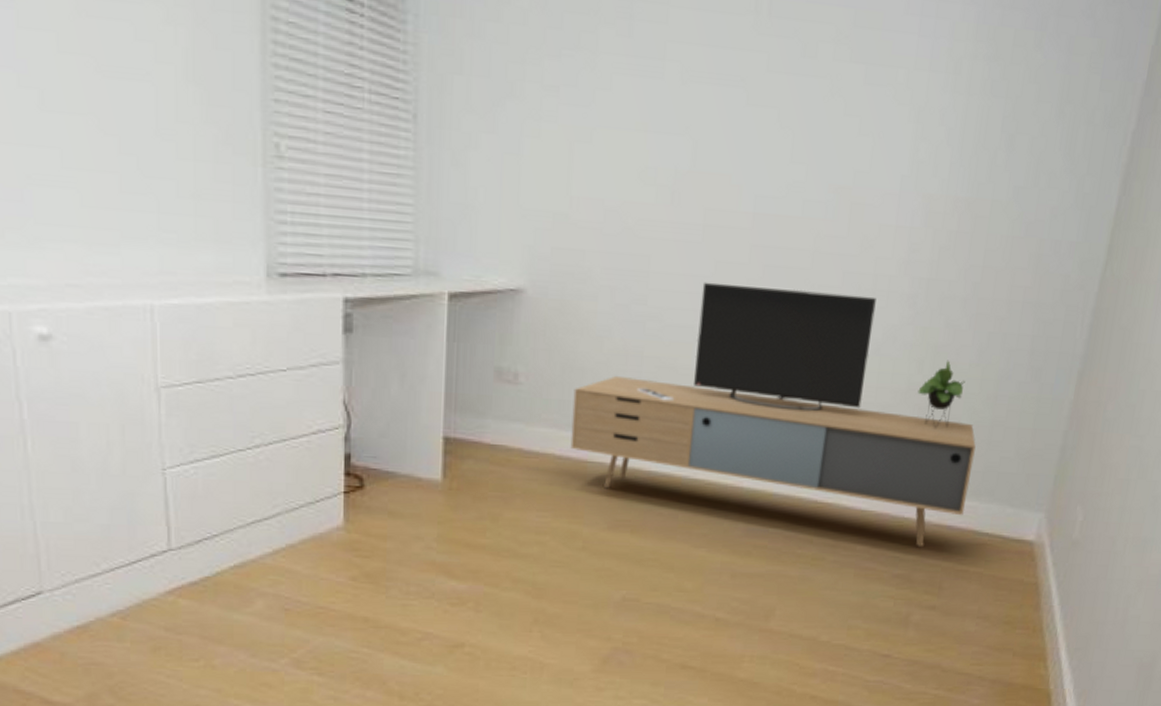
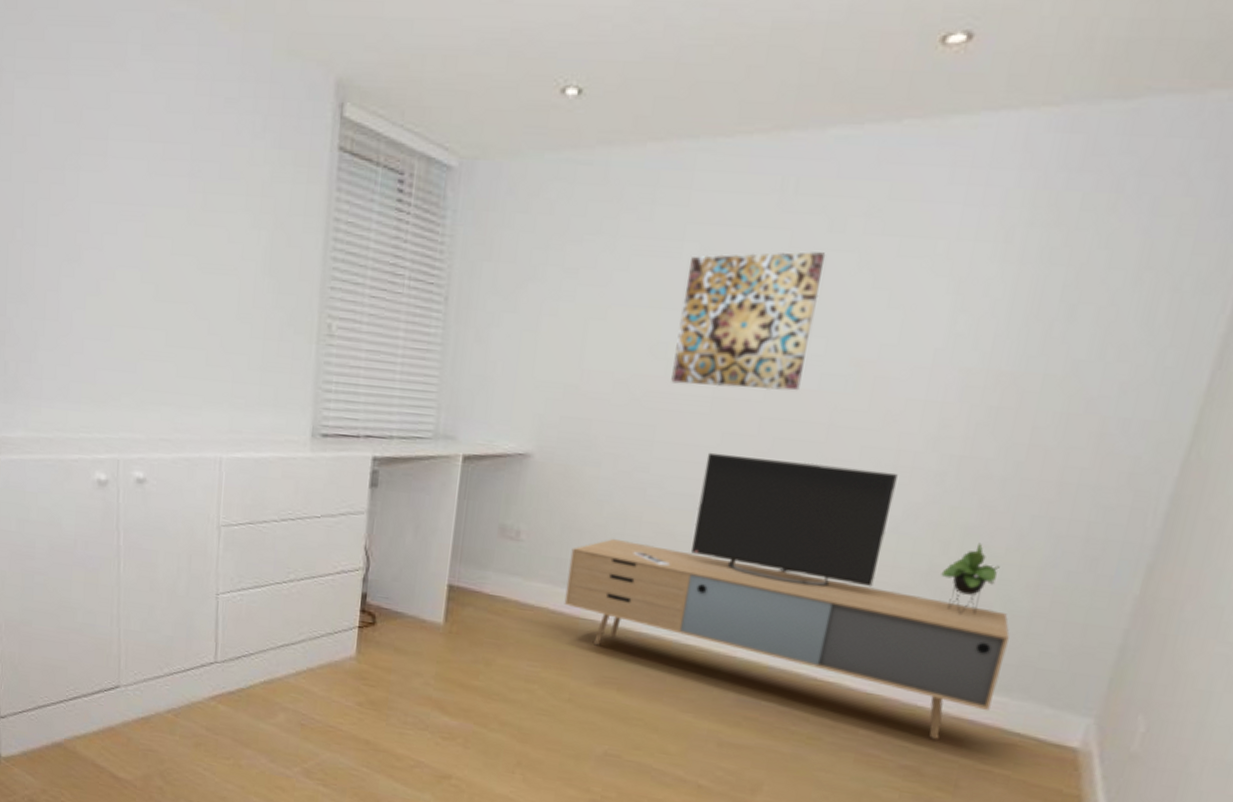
wall art: none [662,75,801,218] -> present [671,252,826,391]

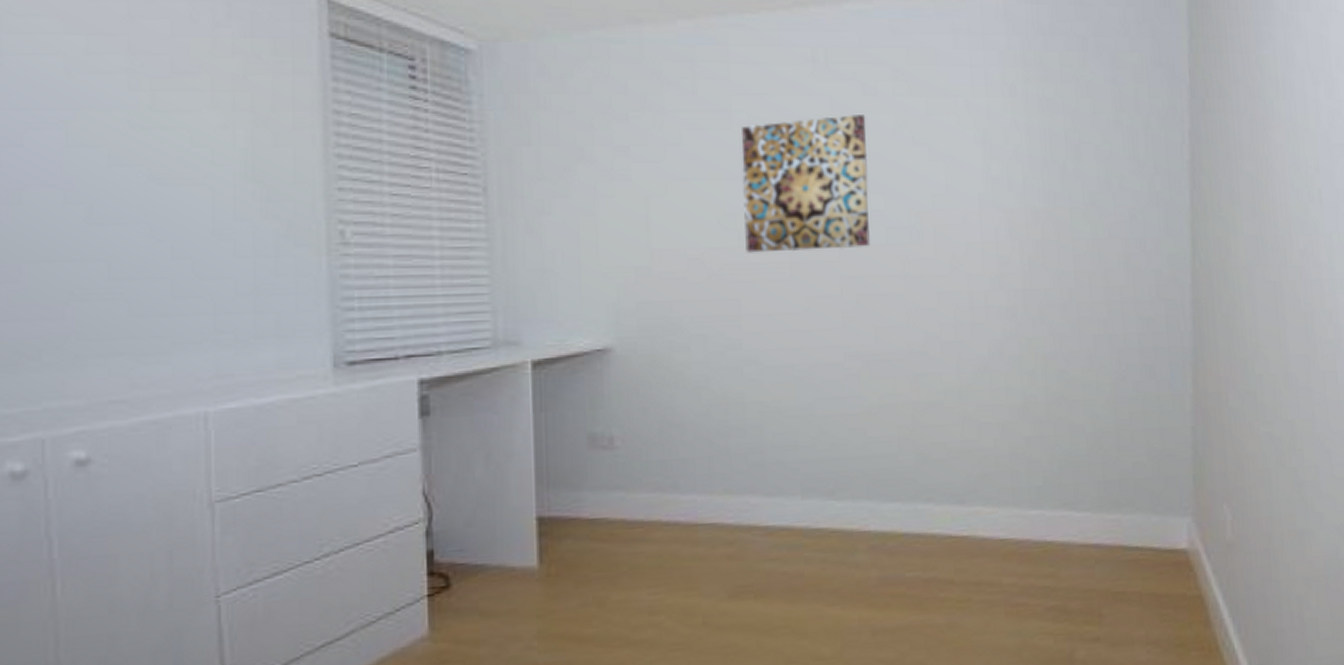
media console: present [564,452,1010,740] -> none [675,313,1109,573]

